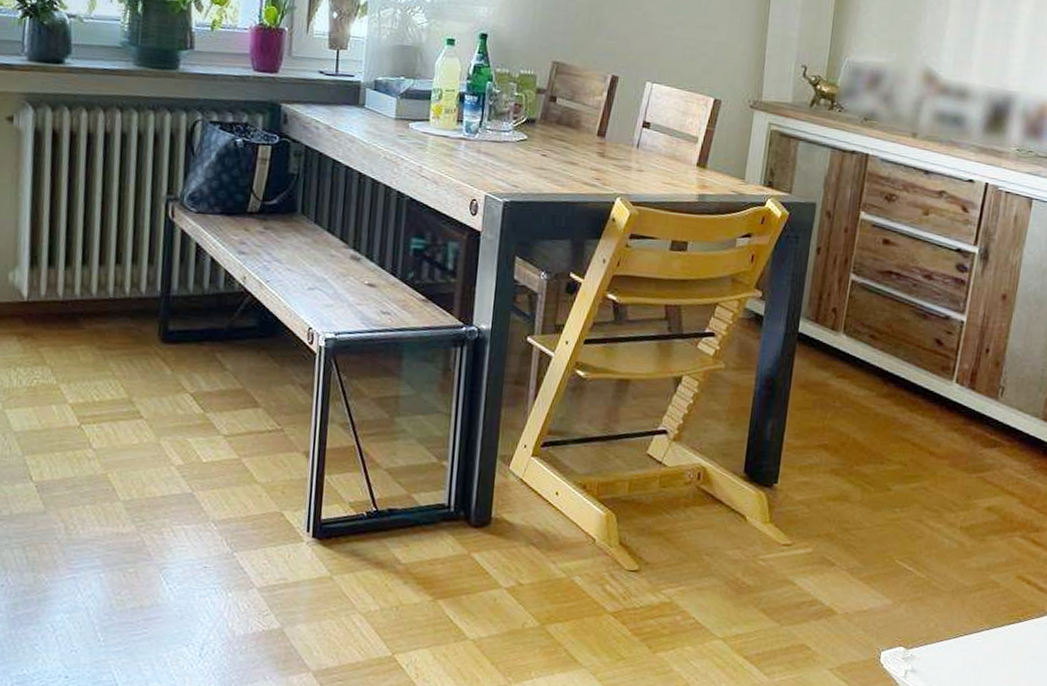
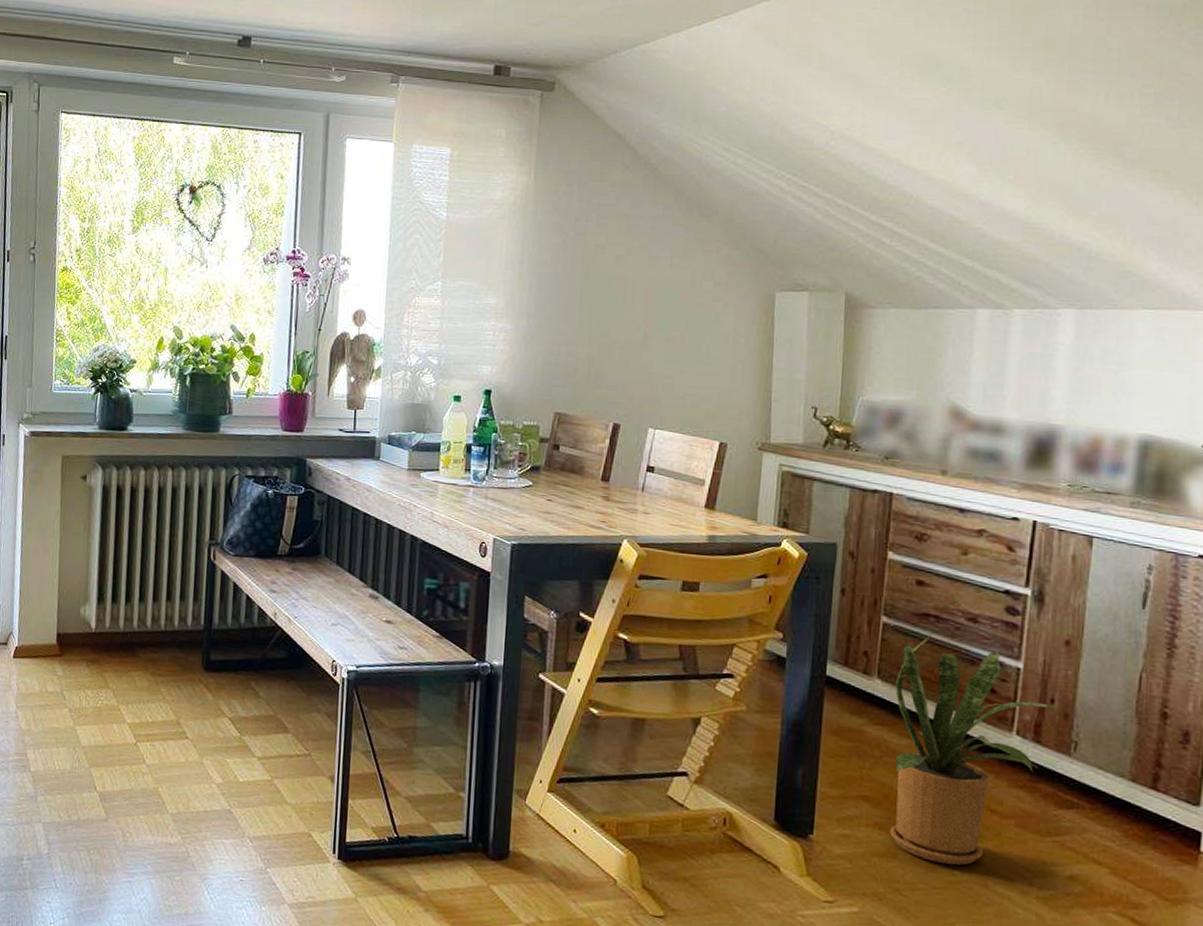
house plant: none [843,290,991,504] -> present [889,633,1057,866]

